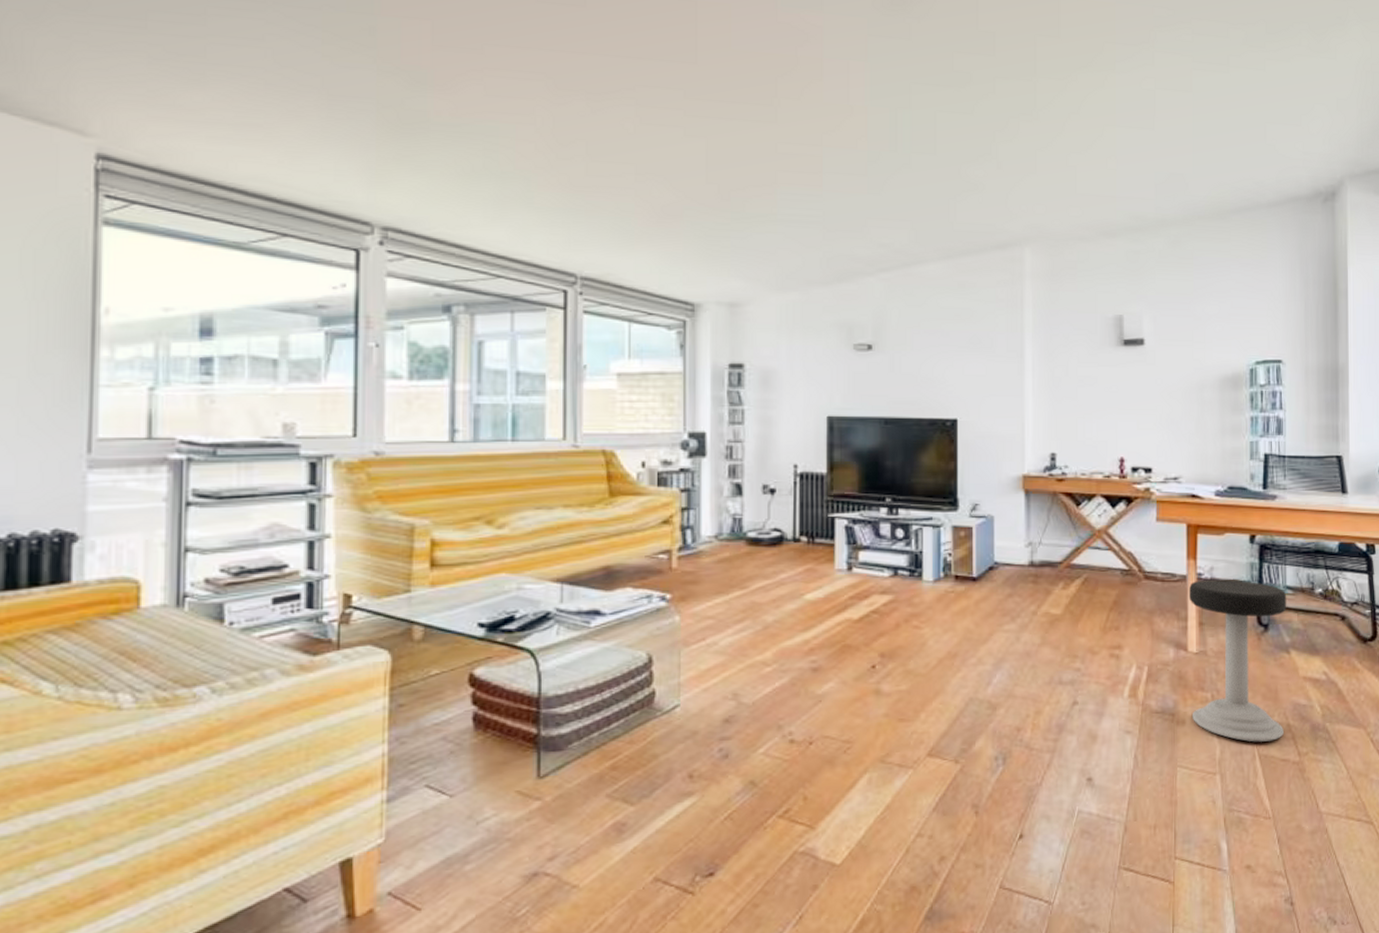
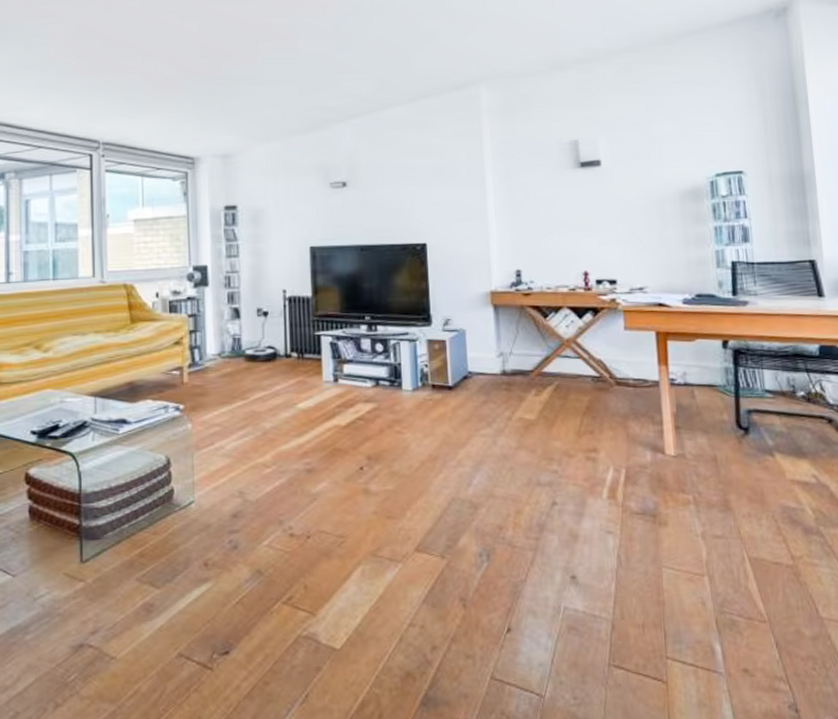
stool: present [1188,579,1287,742] -> none [662,384,774,545]

